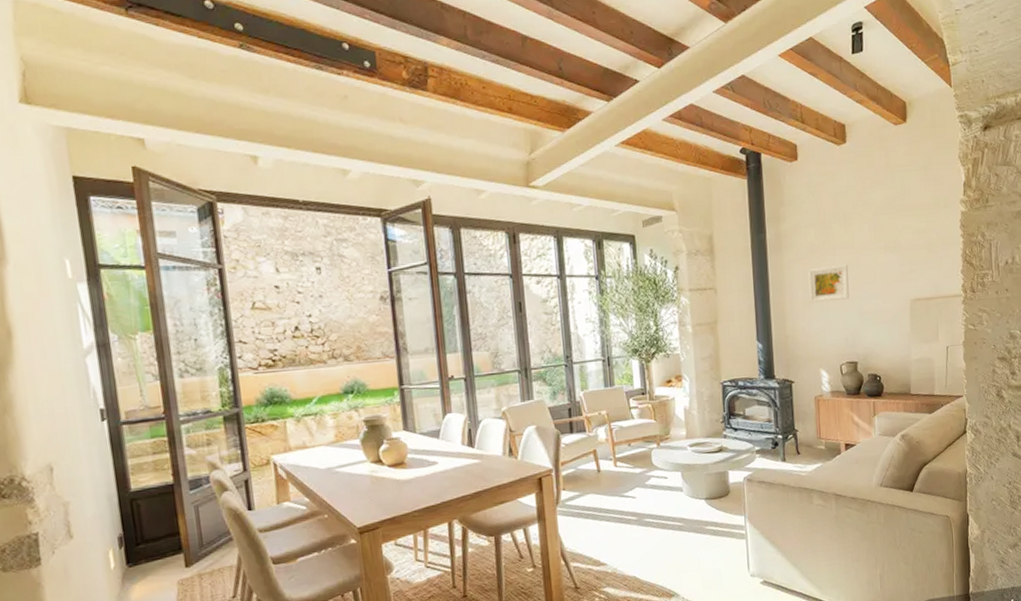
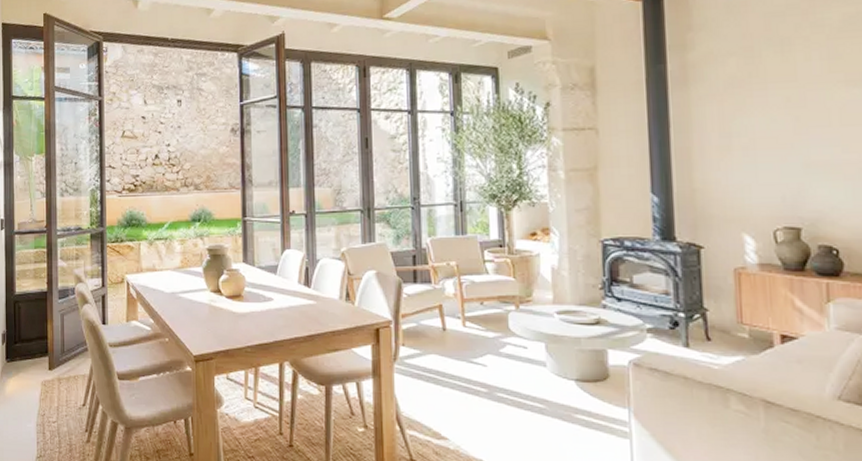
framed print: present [808,264,849,303] -> none [726,101,789,150]

